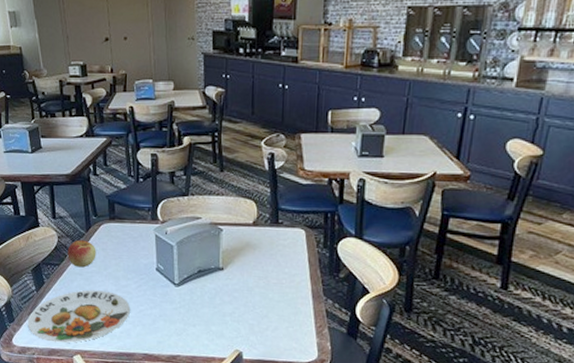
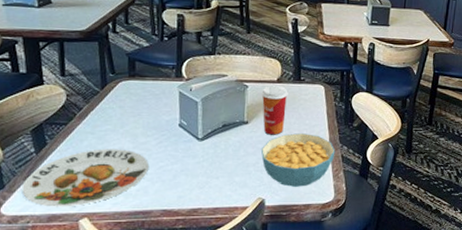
apple: present [67,239,96,268] -> none [77,97,112,126]
coffee cup: none [236,229,265,284] -> present [261,86,288,135]
cereal bowl: none [237,282,319,342] -> present [260,133,336,187]

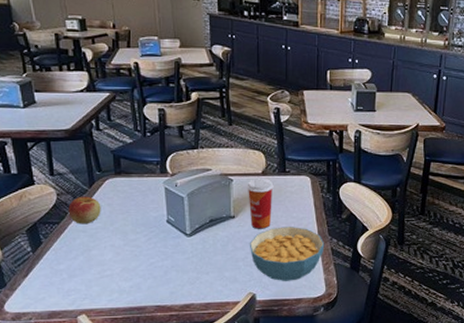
plate: present [21,149,150,207] -> none [22,246,141,304]
apple: none [77,97,112,126] -> present [68,196,101,224]

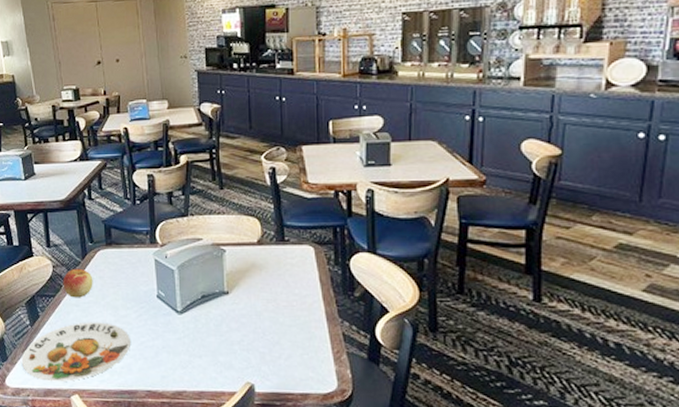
plate: none [22,246,141,304] -> present [21,322,132,382]
coffee cup: present [247,179,274,229] -> none [241,249,271,308]
cereal bowl: present [249,227,325,281] -> none [245,305,335,371]

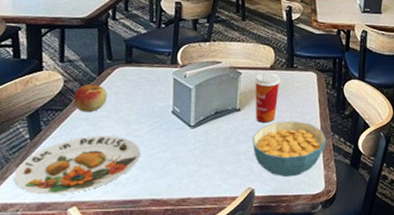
coffee cup: none [241,249,271,308] -> present [254,73,281,123]
cereal bowl: none [245,305,335,371] -> present [252,121,327,177]

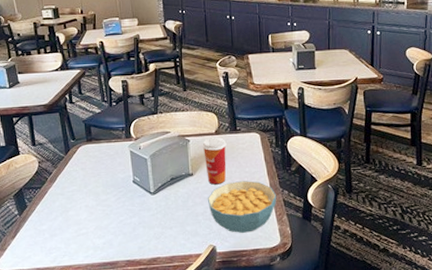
plate: present [13,135,141,195] -> none [11,207,112,262]
apple: present [73,83,108,113] -> none [48,162,76,188]

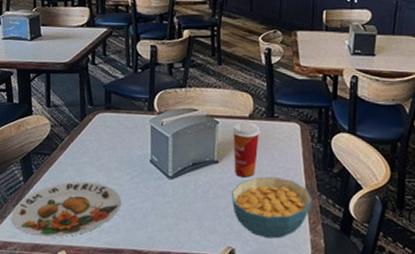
plate: none [11,207,112,262] -> present [11,181,122,238]

